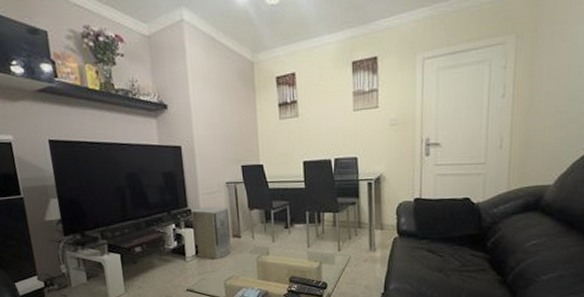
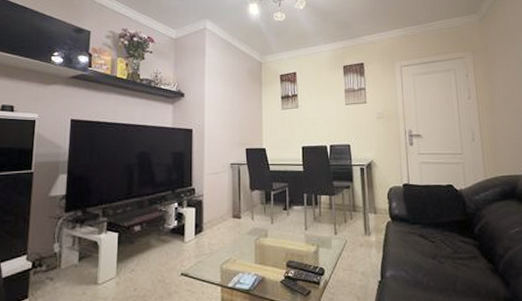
air purifier: present [191,207,231,260] -> none [195,187,230,242]

